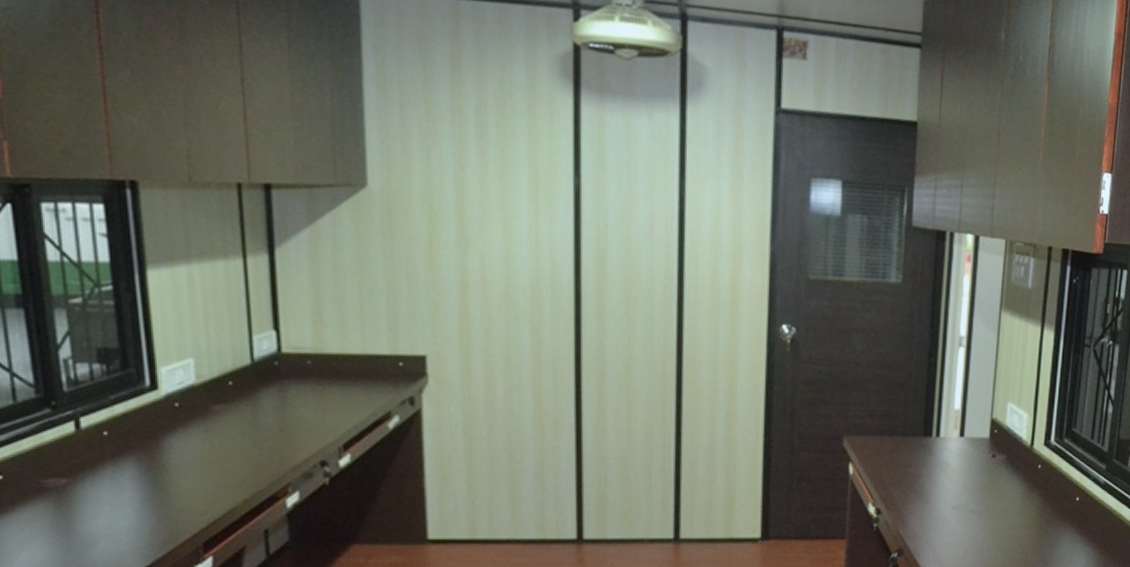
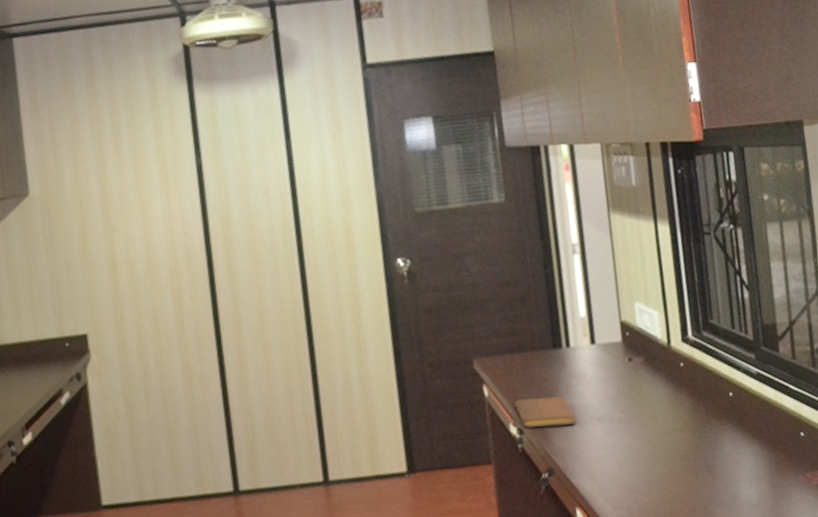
notebook: none [876,481,933,510] -> present [514,396,576,428]

